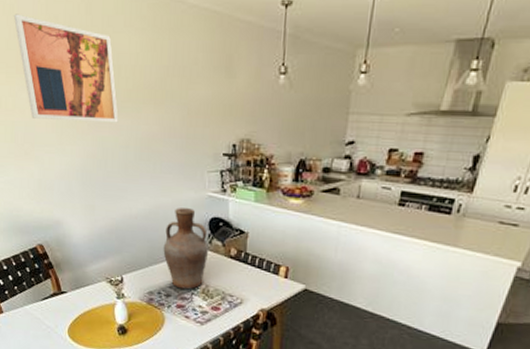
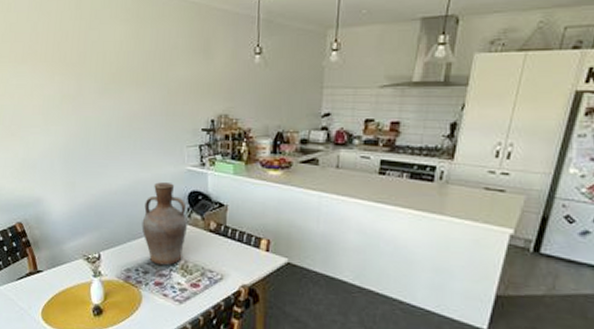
wall art: present [13,14,119,123] -> none [10,11,102,104]

